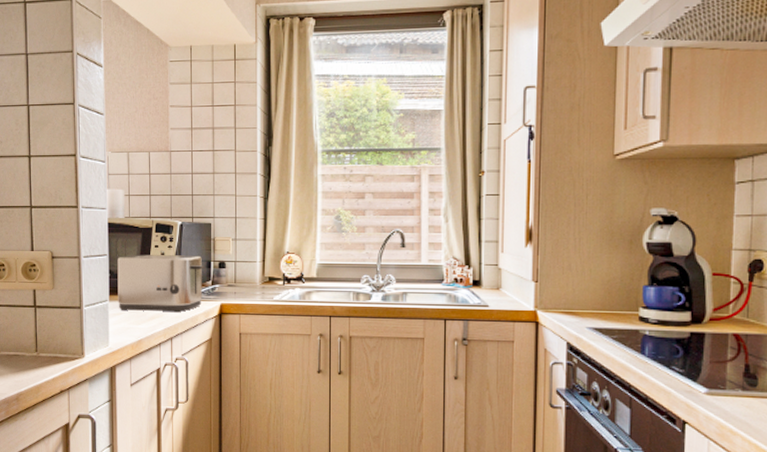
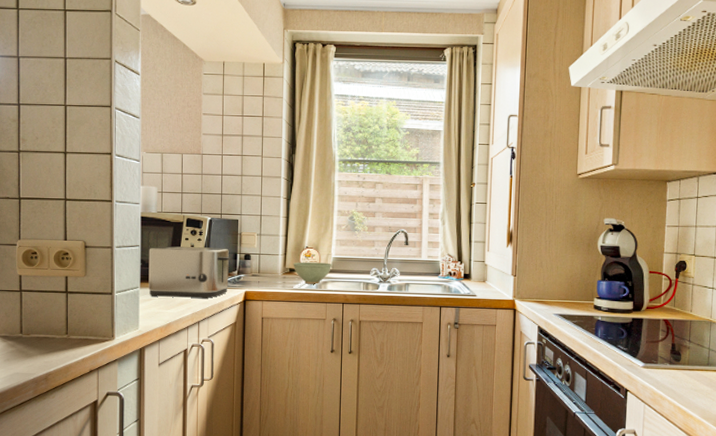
bowl: none [272,269,317,295] -> present [293,262,332,284]

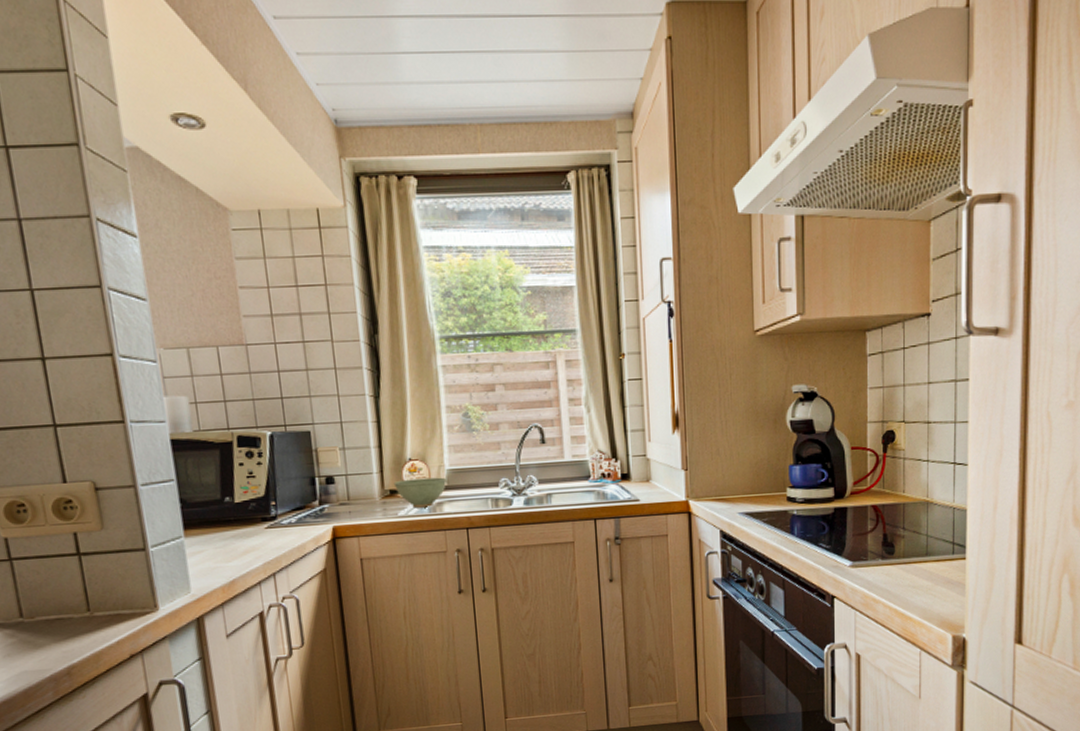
toaster: present [148,246,231,298] -> none [189,471,309,547]

